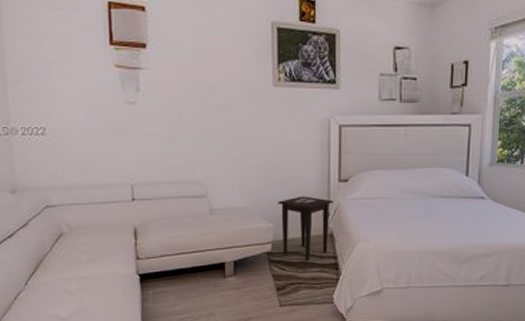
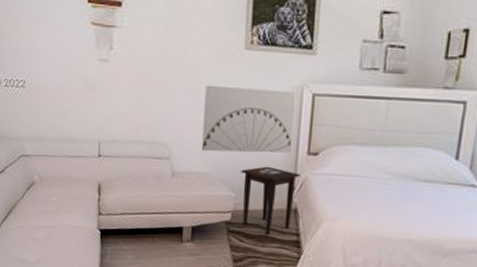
wall art: none [237,122,324,187] -> present [201,85,296,153]

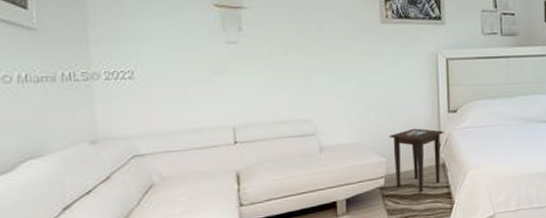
wall art: present [201,85,296,153] -> none [346,57,433,123]

